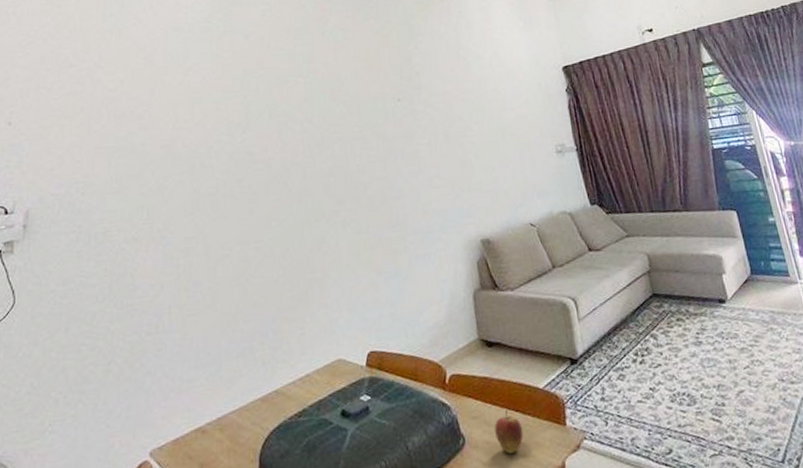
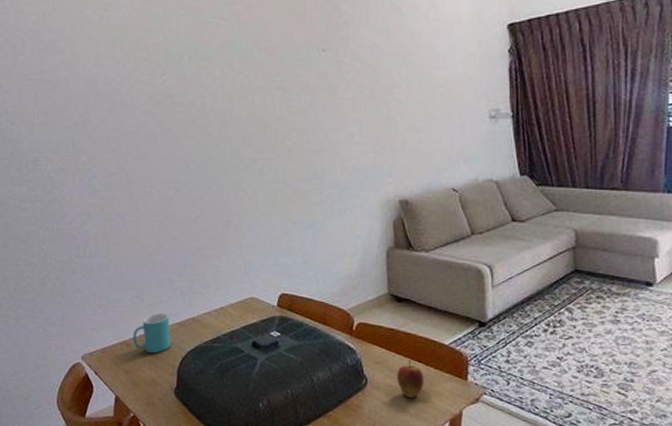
mug: none [209,389,252,439] -> present [132,313,171,354]

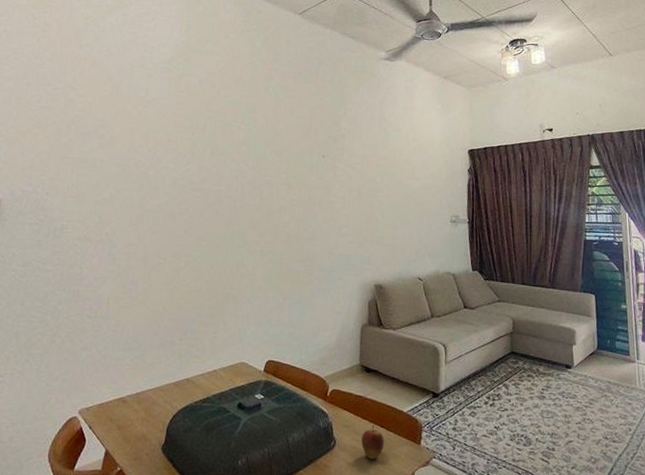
mug: present [132,313,171,354] -> none [129,373,166,411]

